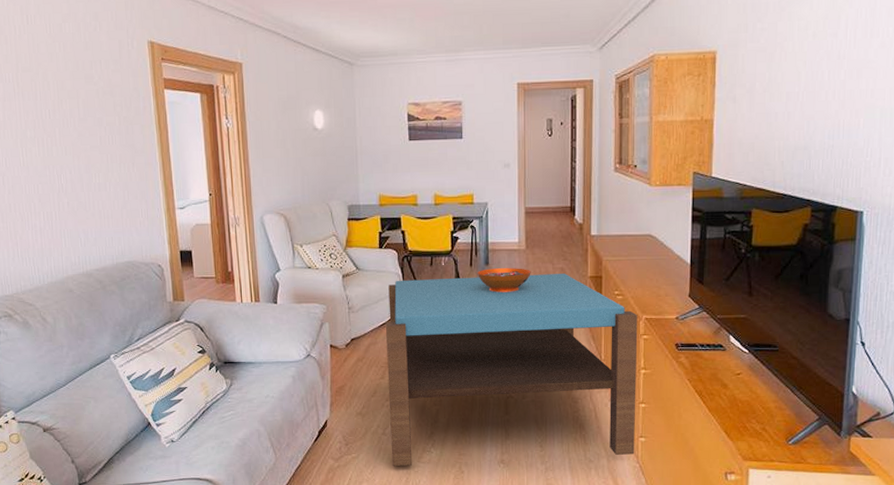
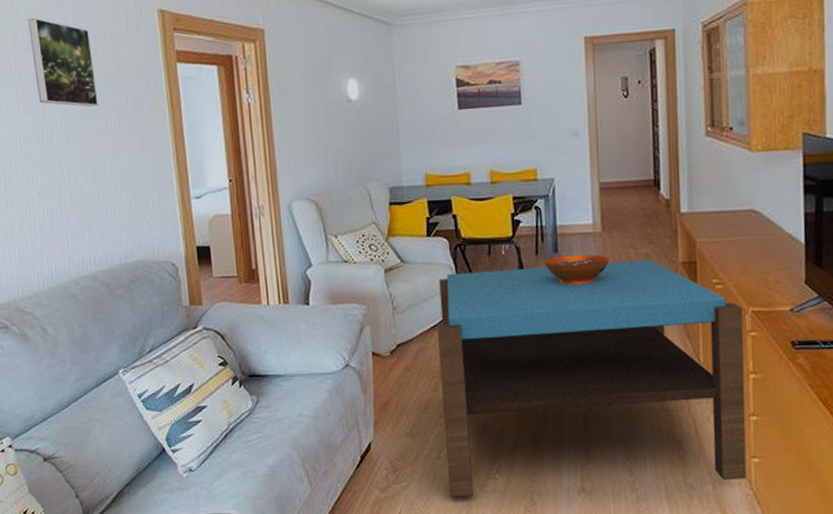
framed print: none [30,42,94,125] -> present [28,17,98,107]

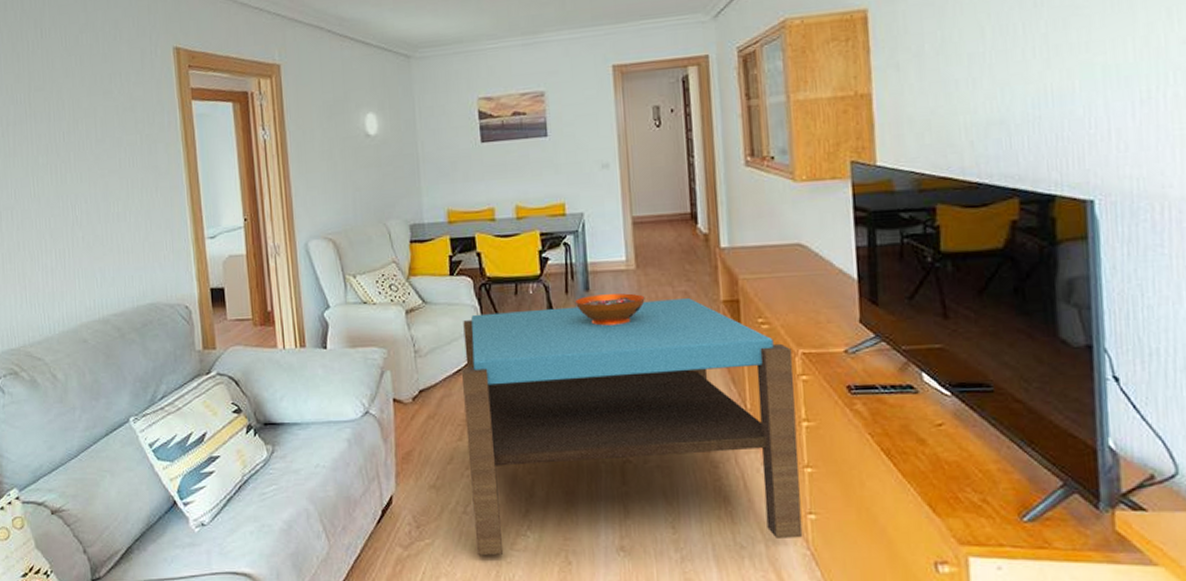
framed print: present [28,17,98,107] -> none [44,57,112,147]

